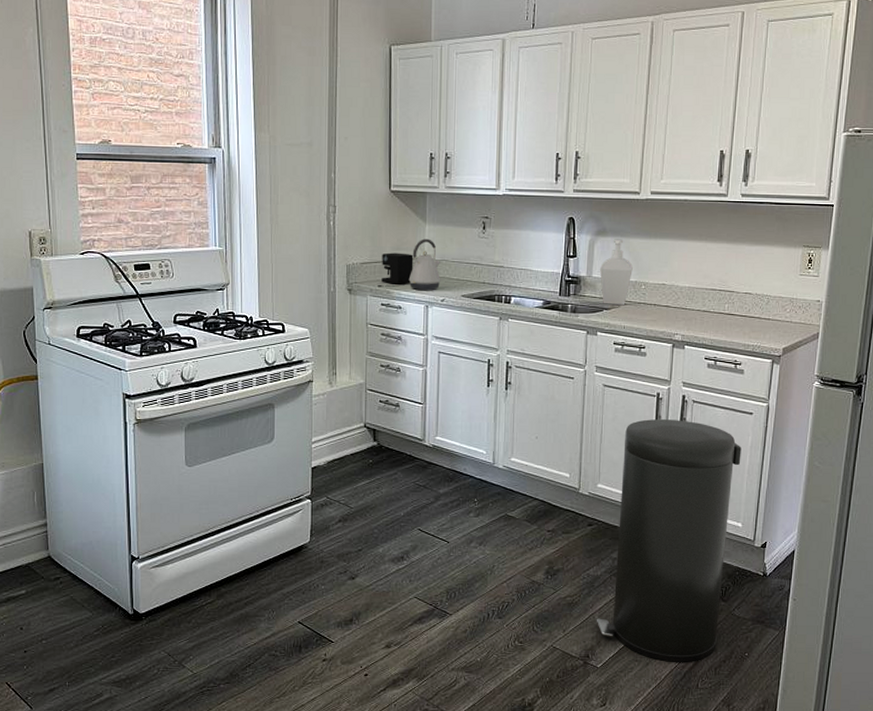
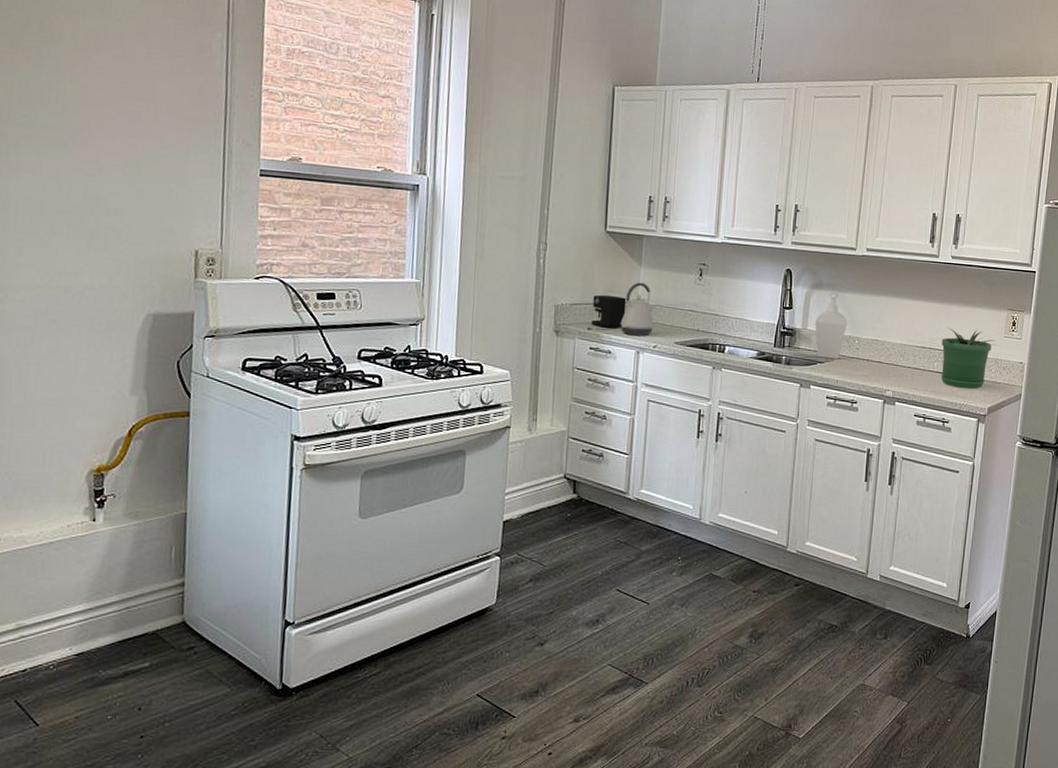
pedal bin: present [596,419,742,662] -> none [799,475,948,730]
planter: none [732,268,796,330] -> present [941,328,1000,390]

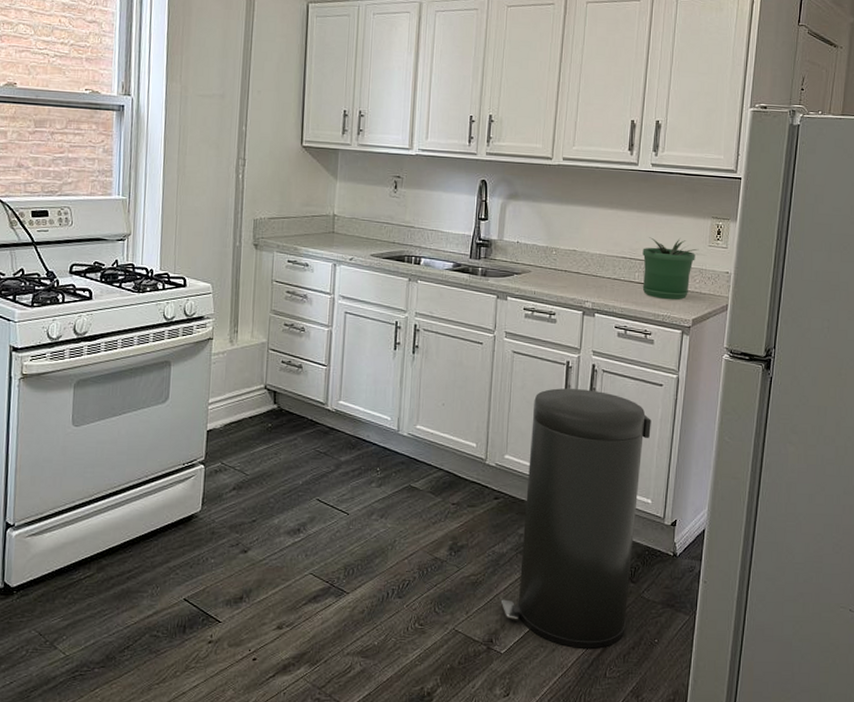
coffee maker: present [587,294,627,331] -> none [285,208,323,244]
kettle: present [620,282,654,336] -> none [317,195,350,249]
pedal bin: none [799,475,948,730] -> present [500,388,651,649]
soap bottle: present [815,293,847,360] -> none [511,203,544,271]

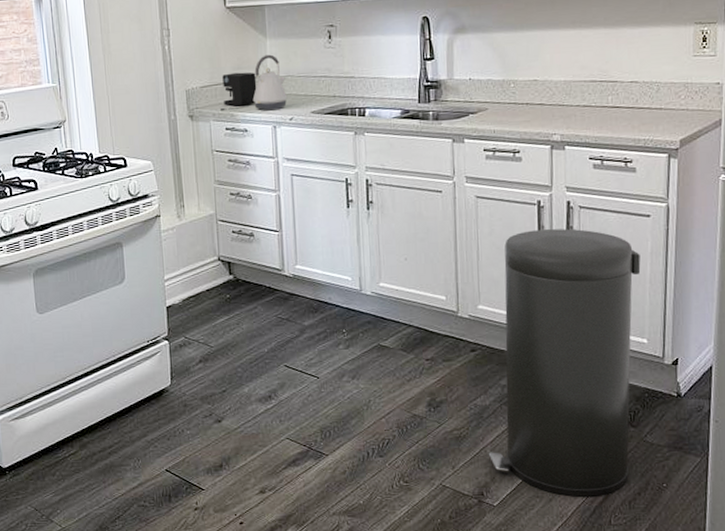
coffee maker: none [285,208,323,244] -> present [220,72,257,111]
kettle: none [317,195,350,249] -> present [252,54,288,111]
planter: present [642,237,705,301] -> none [614,51,689,122]

